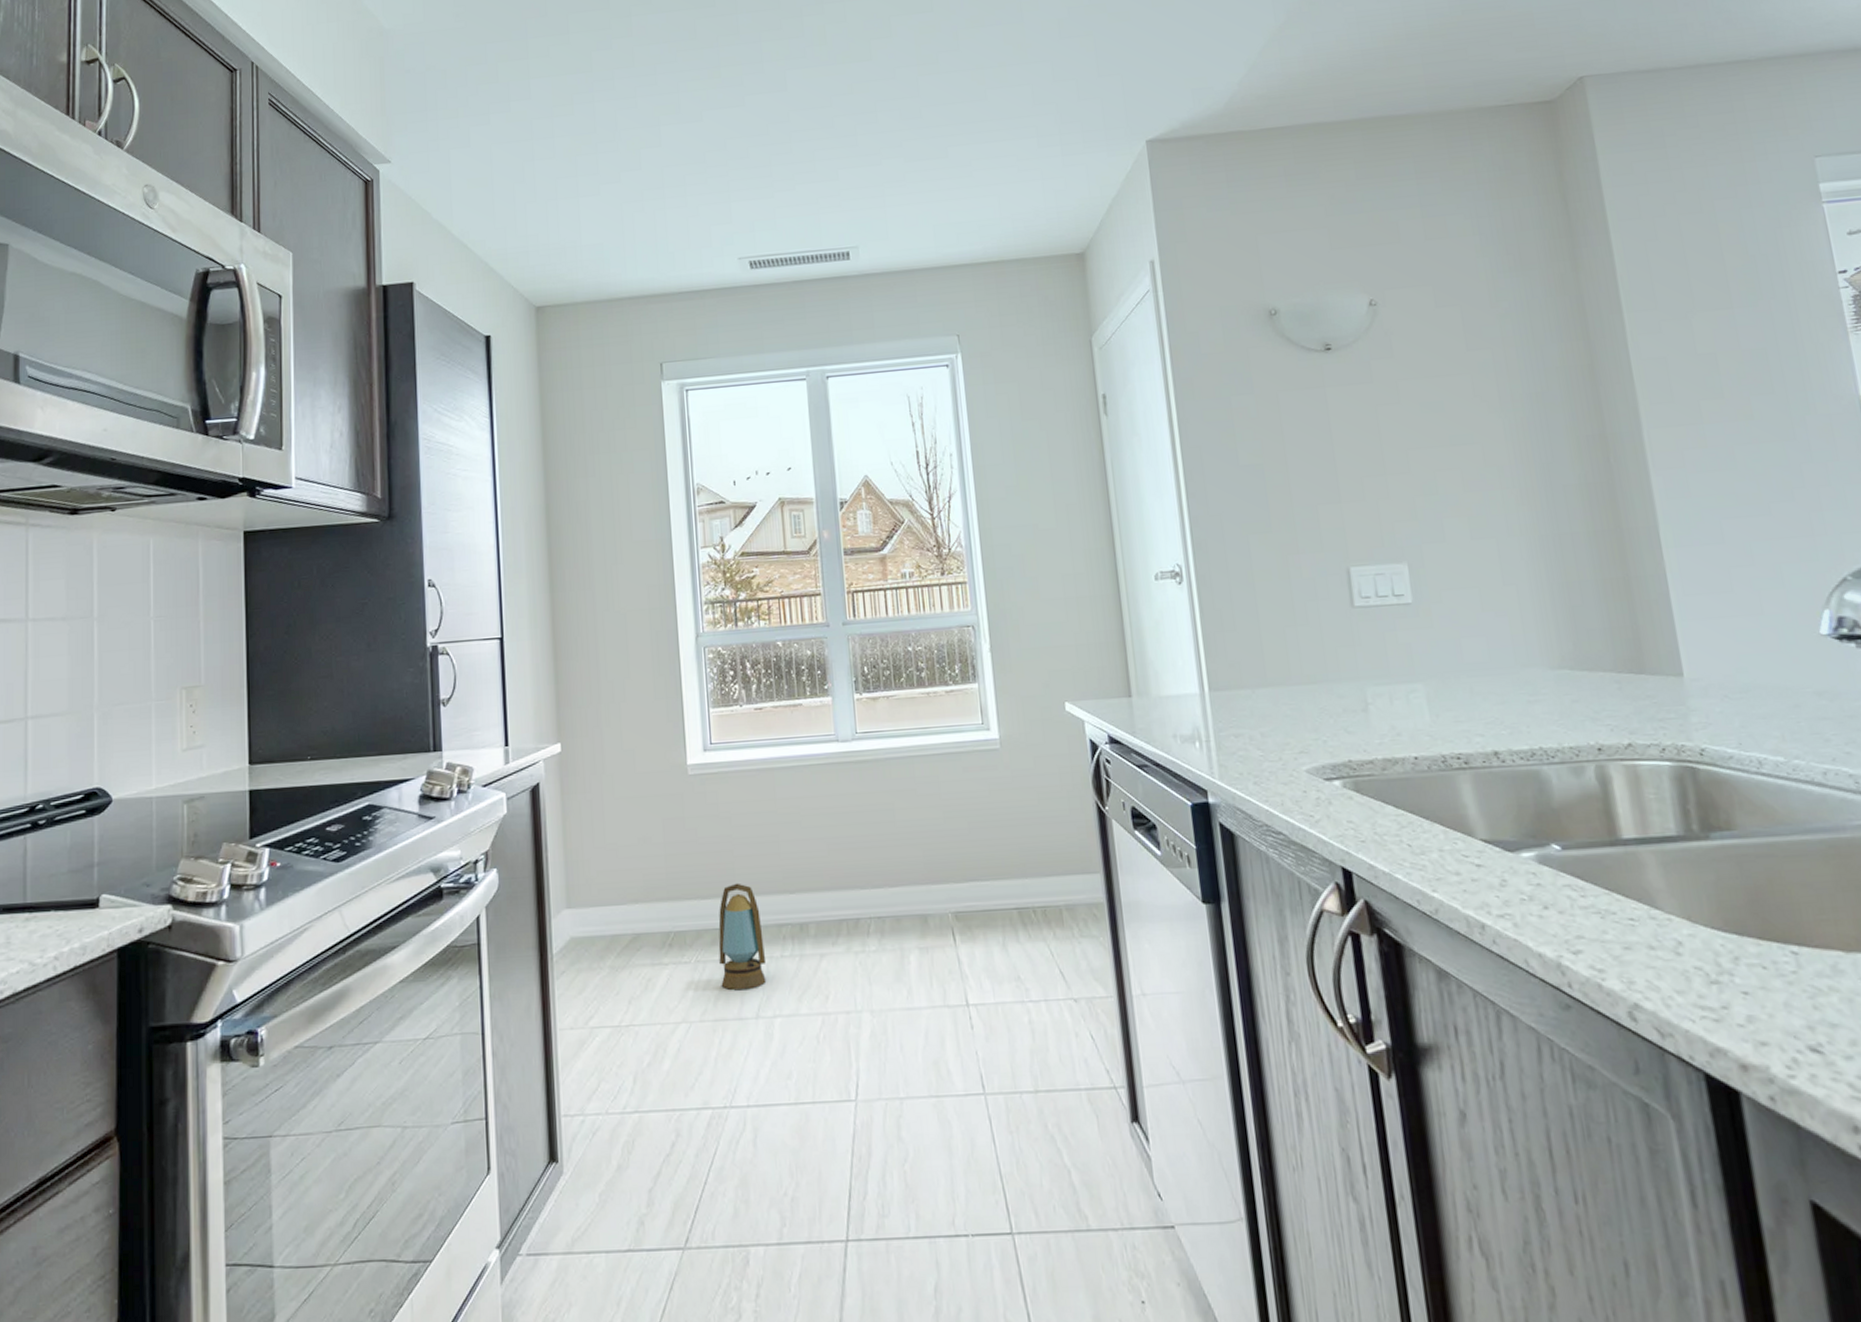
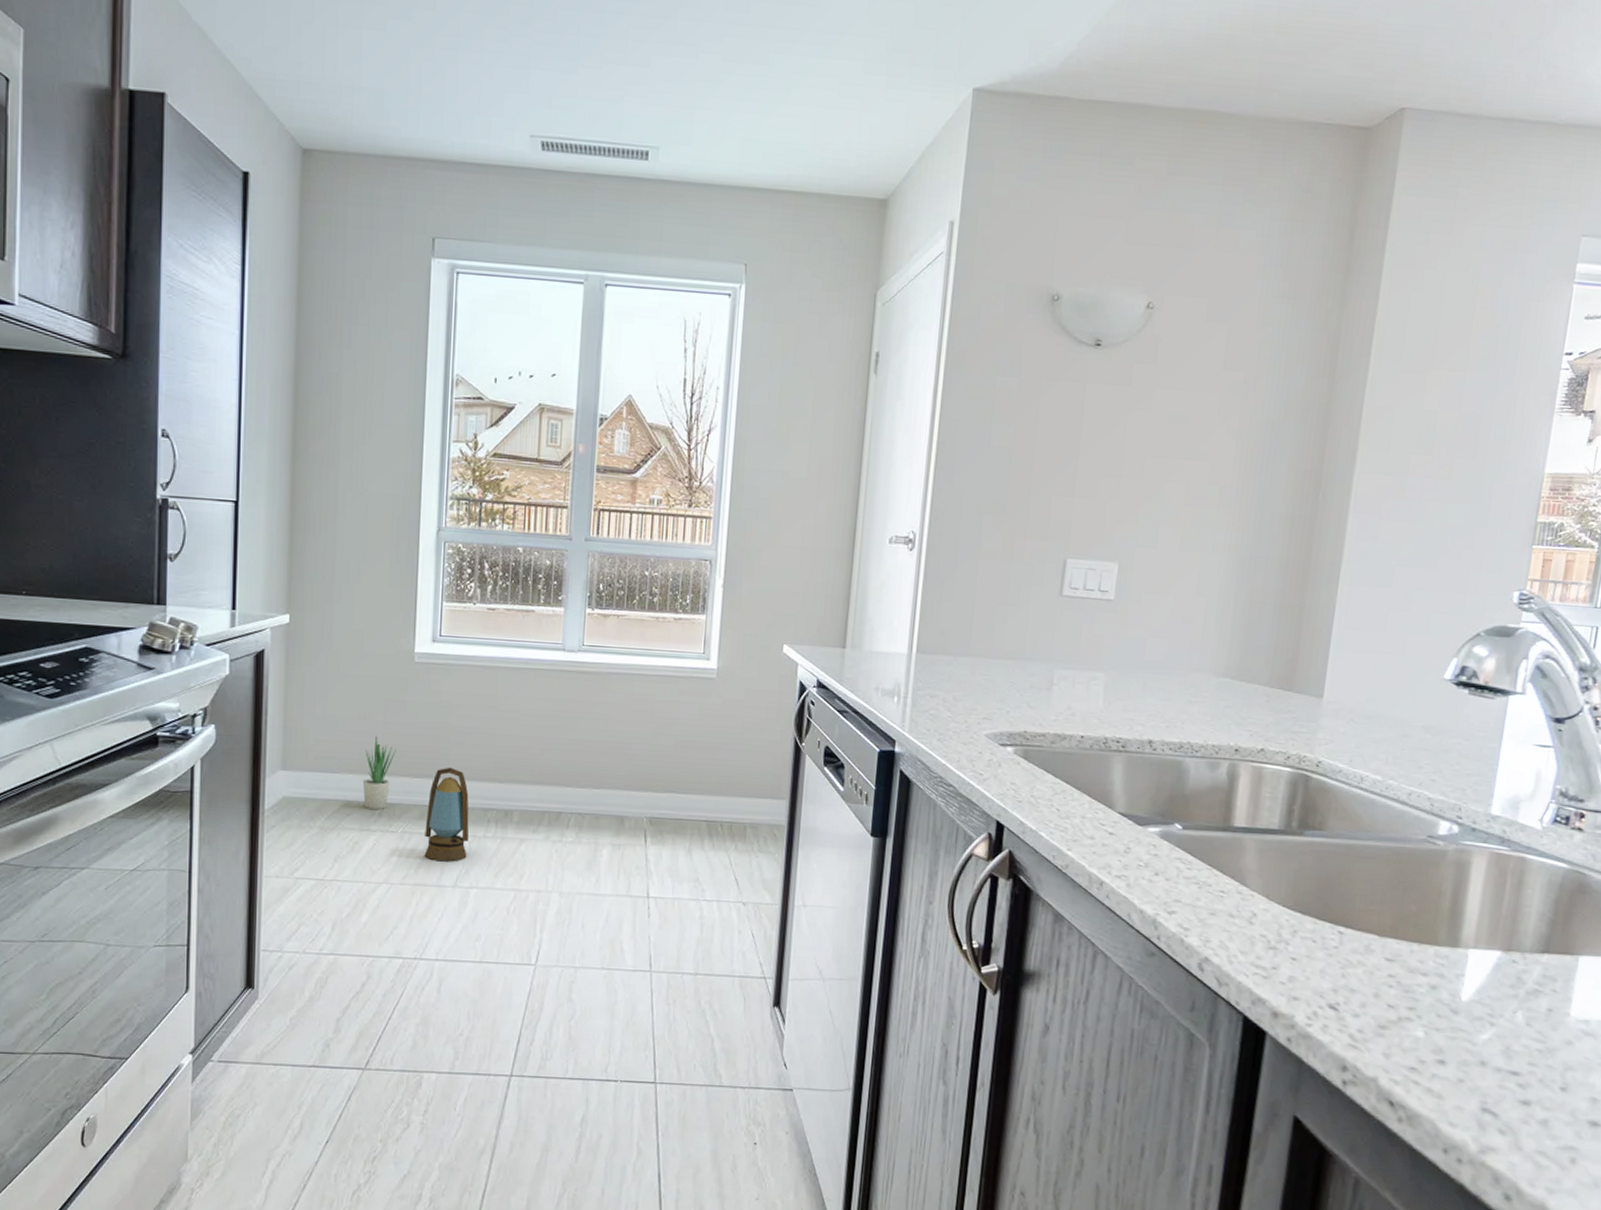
potted plant: none [648,859,680,941] -> present [362,736,396,810]

